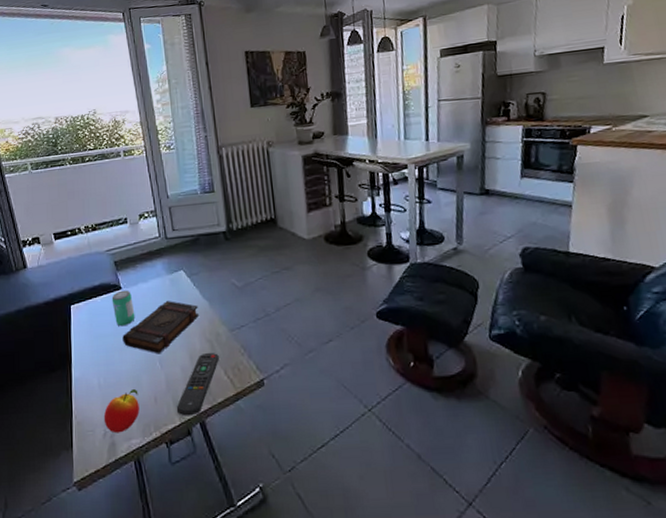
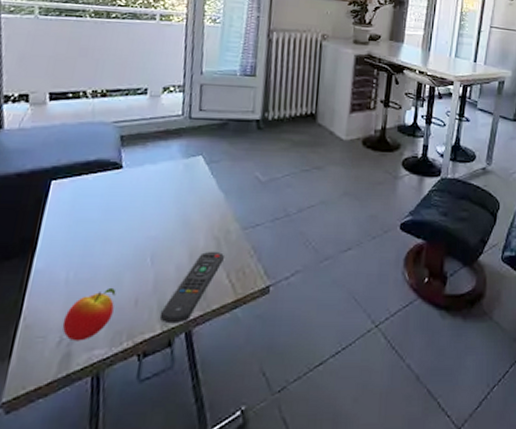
beverage can: present [111,290,135,327] -> none [106,170,134,212]
book: present [122,301,200,354] -> none [110,188,212,249]

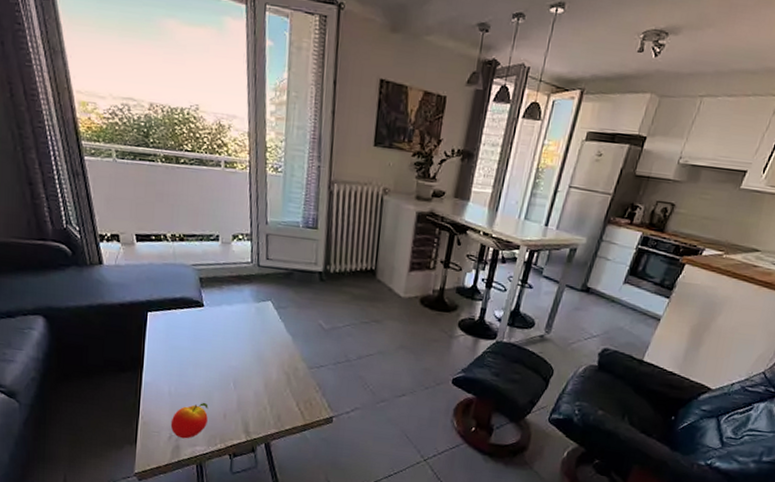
remote control: present [159,251,224,324] -> none [244,383,294,436]

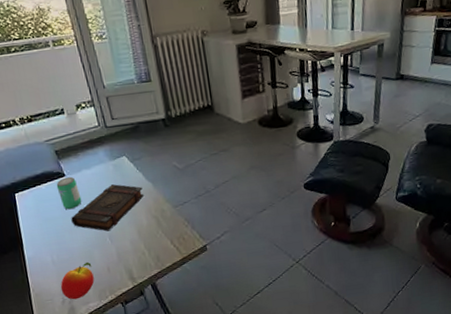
beverage can: none [192,308,215,344] -> present [56,176,82,210]
book: none [199,328,281,376] -> present [71,184,145,232]

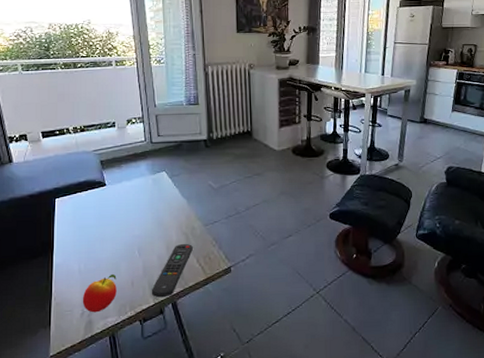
beverage can: present [56,176,82,210] -> none [96,186,118,219]
book: present [71,184,145,232] -> none [104,198,178,244]
remote control: none [128,226,165,281] -> present [151,243,193,298]

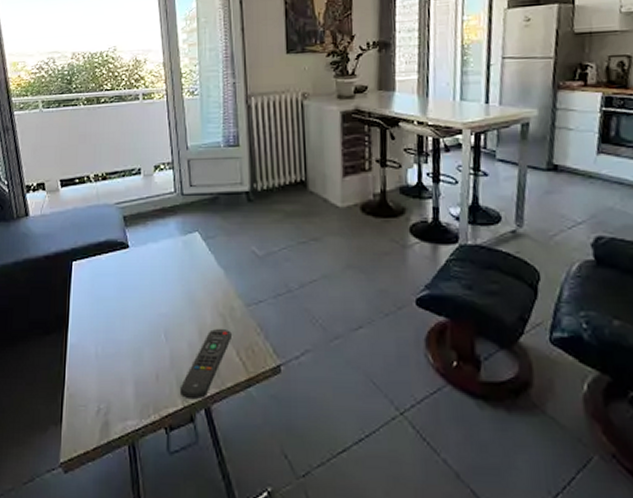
apple: present [82,273,117,313] -> none [98,362,139,412]

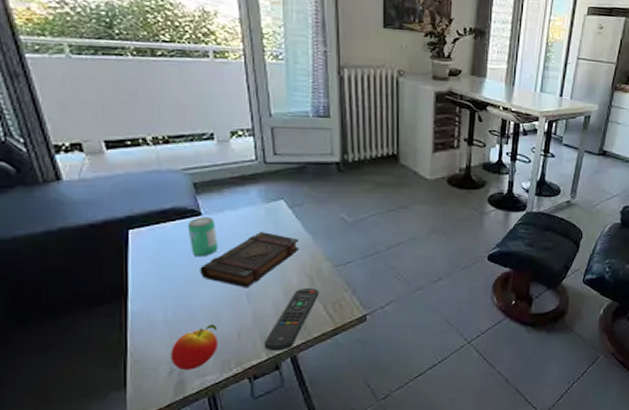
apple: none [98,362,139,412] -> present [170,323,218,371]
beverage can: none [117,249,142,290] -> present [187,216,218,257]
book: none [126,266,213,325] -> present [200,232,300,288]

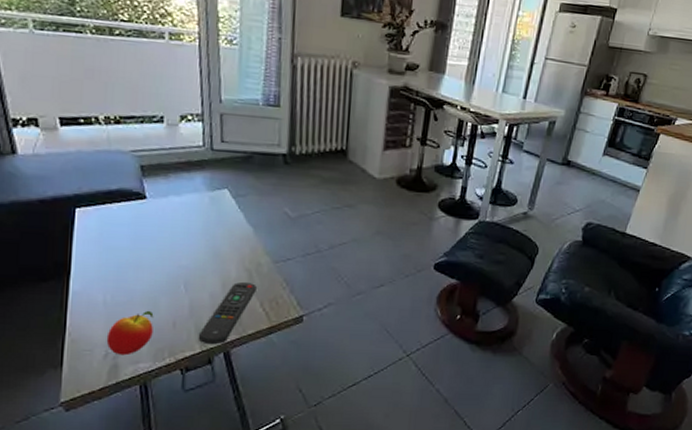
beverage can: present [187,216,218,257] -> none [131,200,161,242]
book: present [200,232,300,288] -> none [141,220,241,277]

